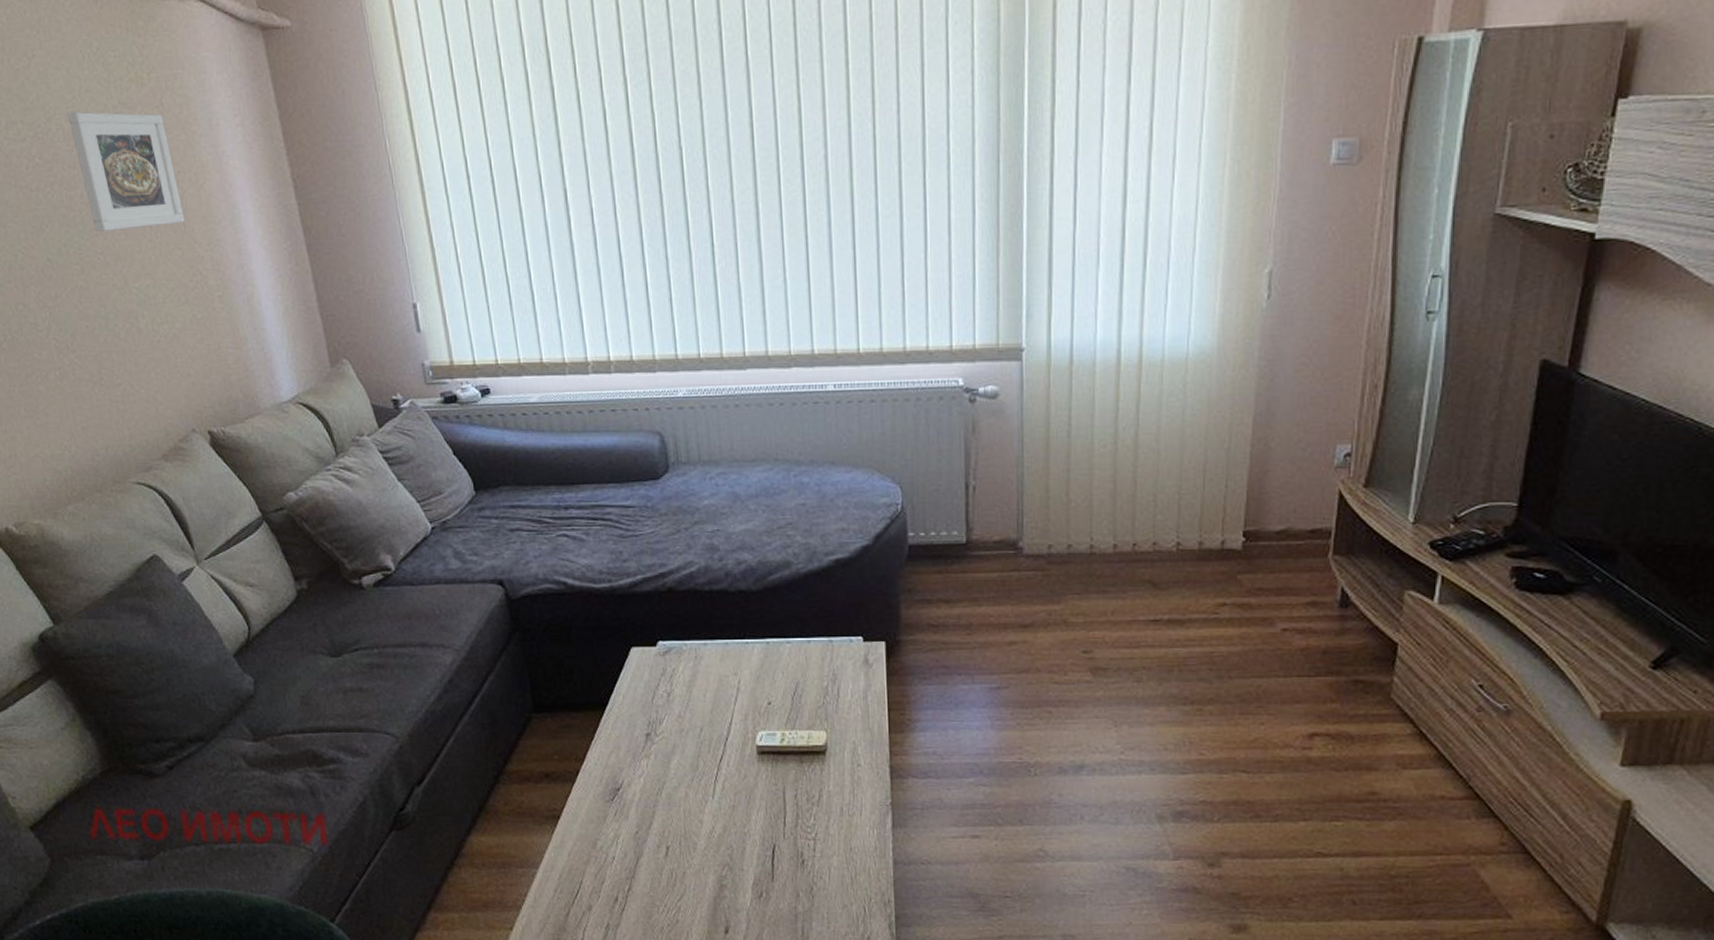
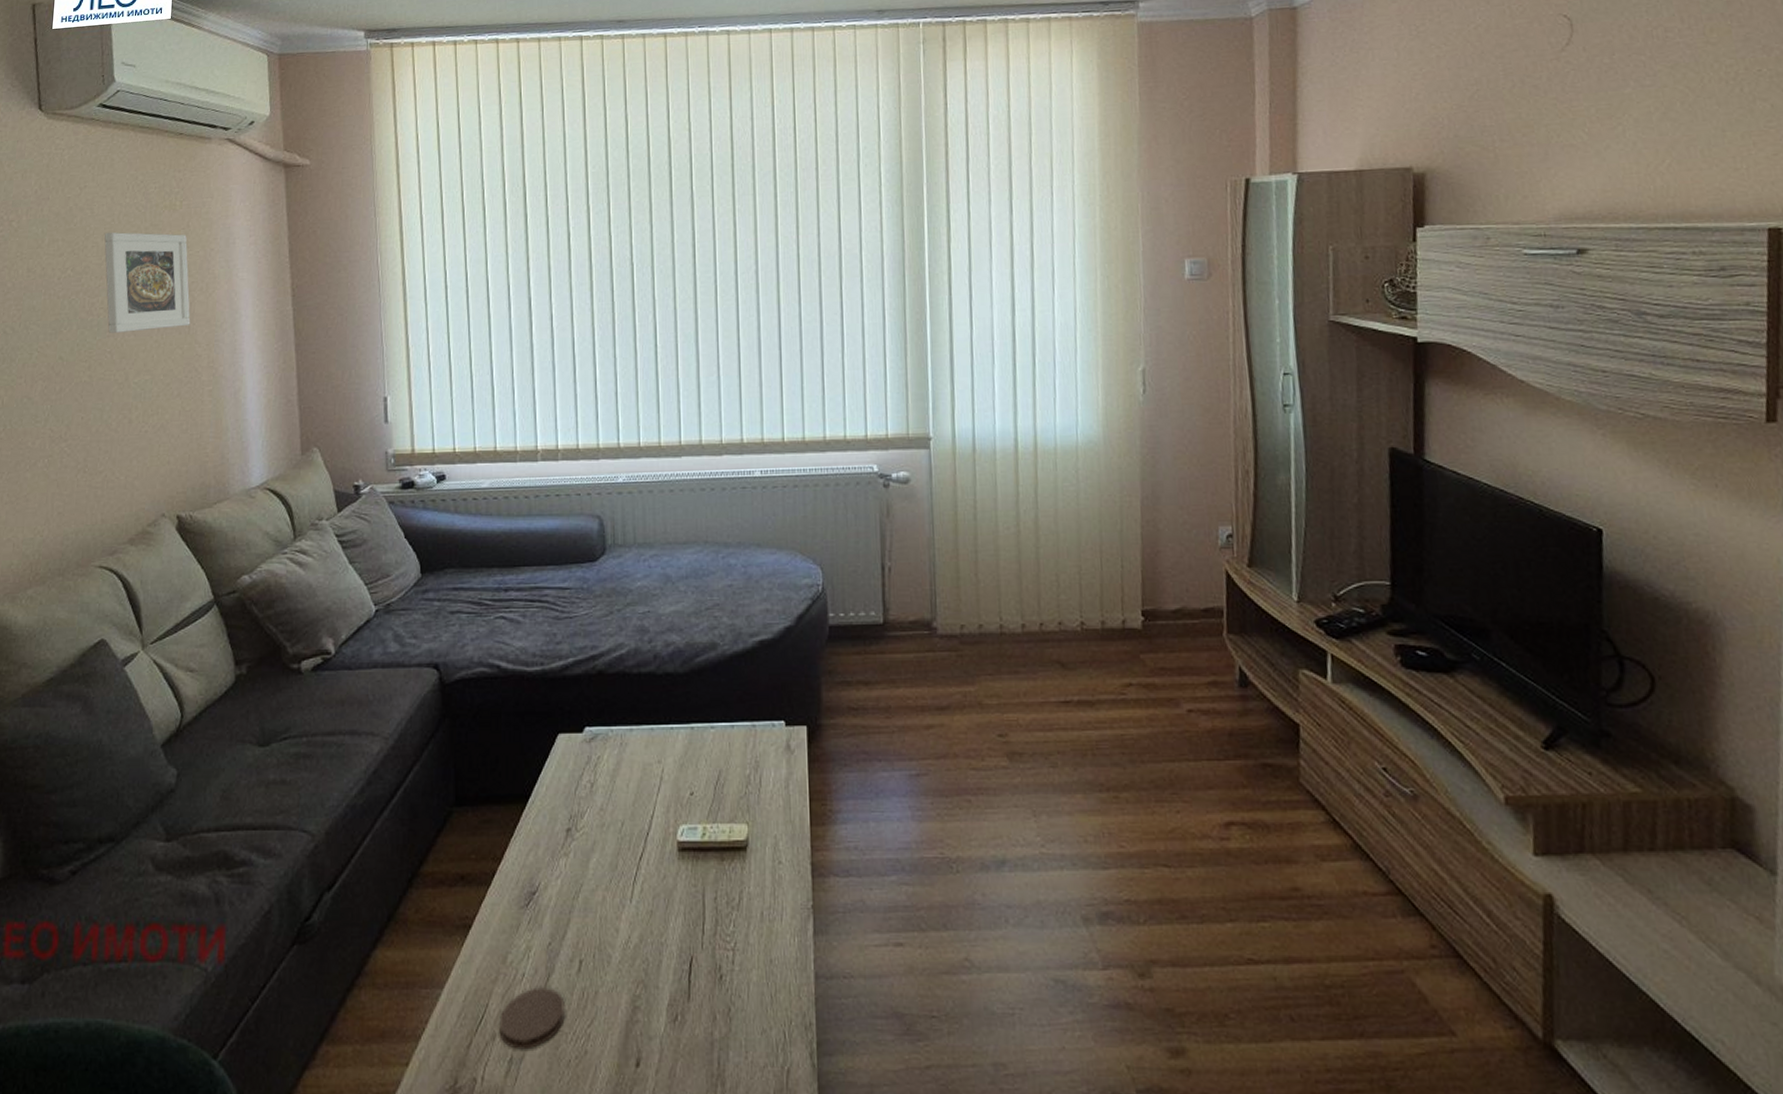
coaster: none [594,868,657,919] -> present [499,987,566,1050]

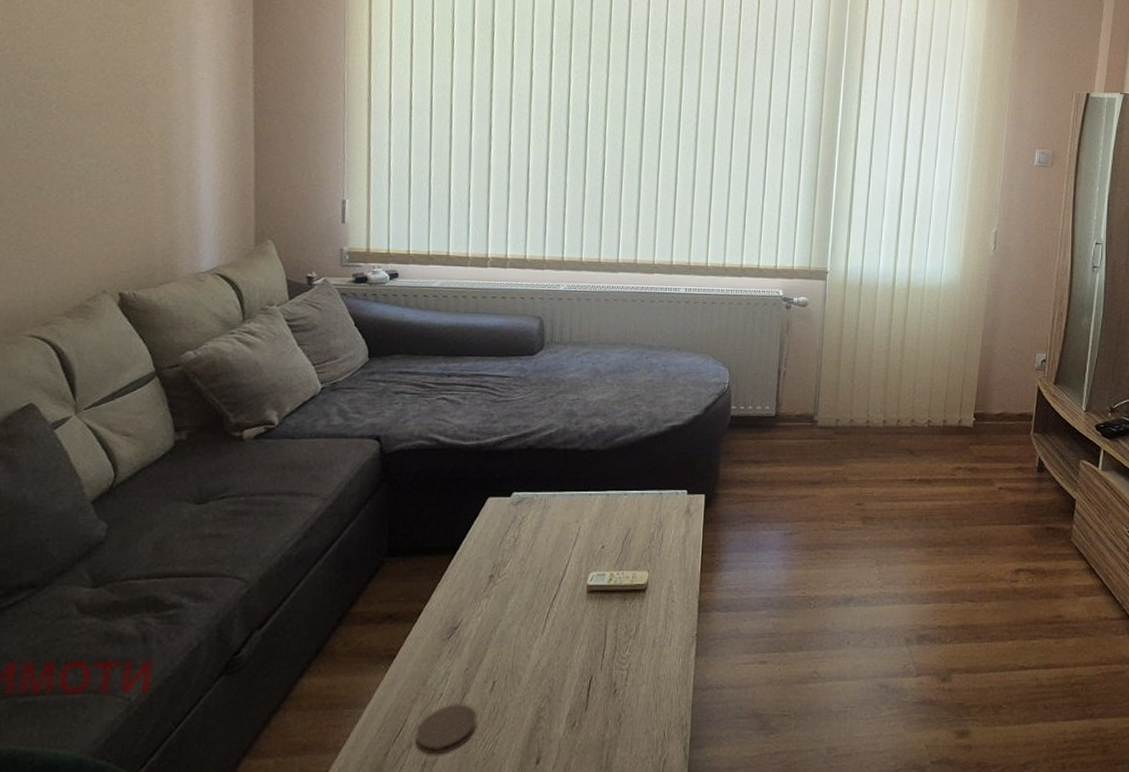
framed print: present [104,232,191,333] -> none [50,16,144,117]

